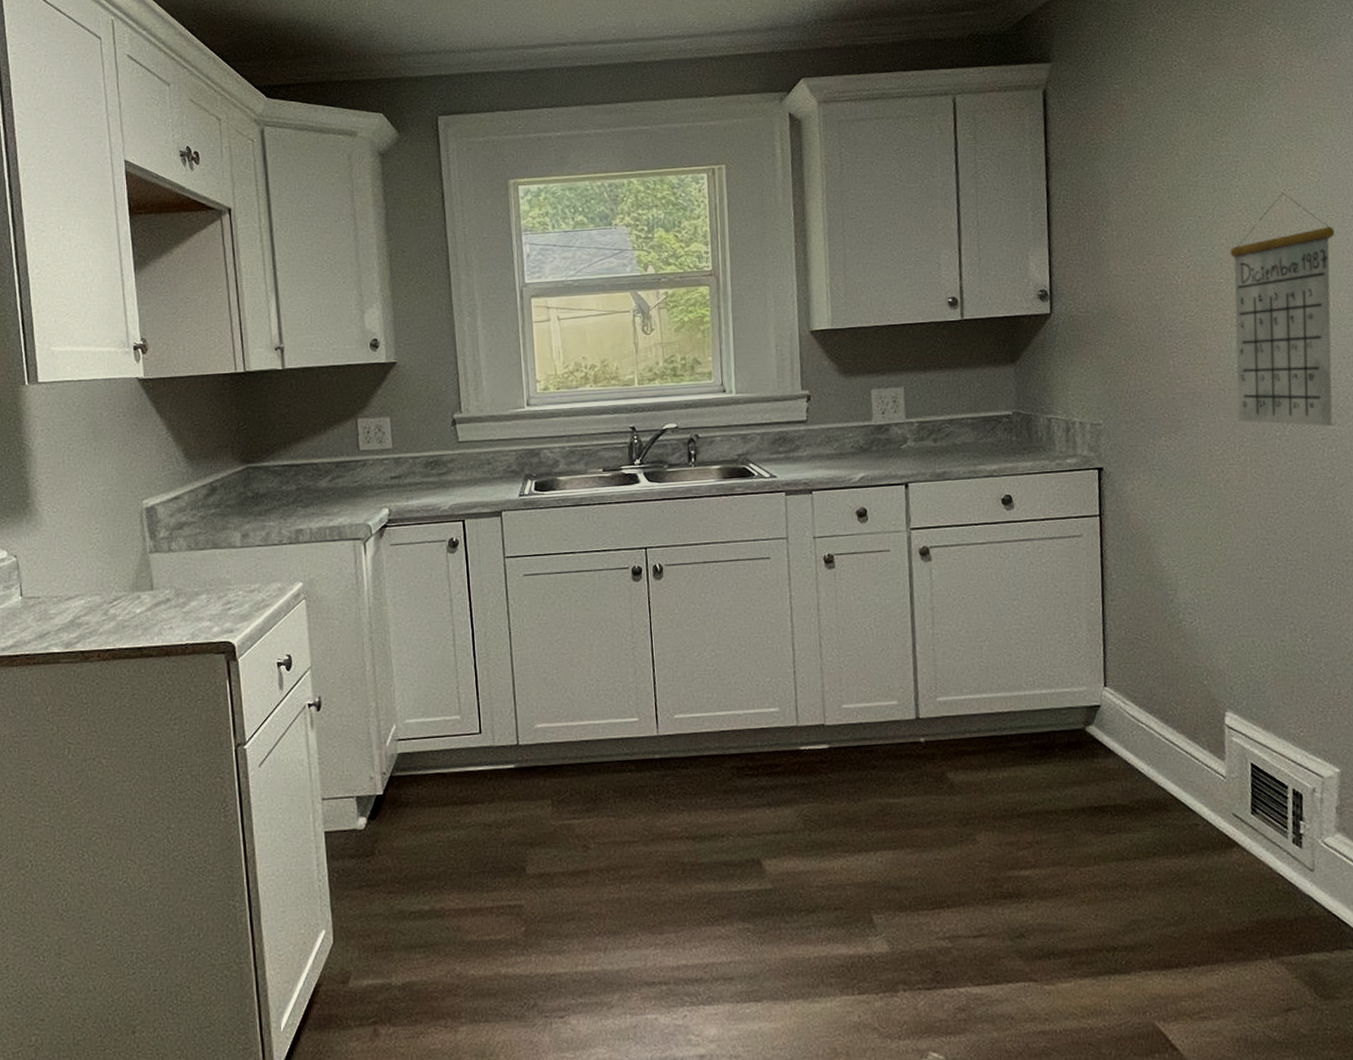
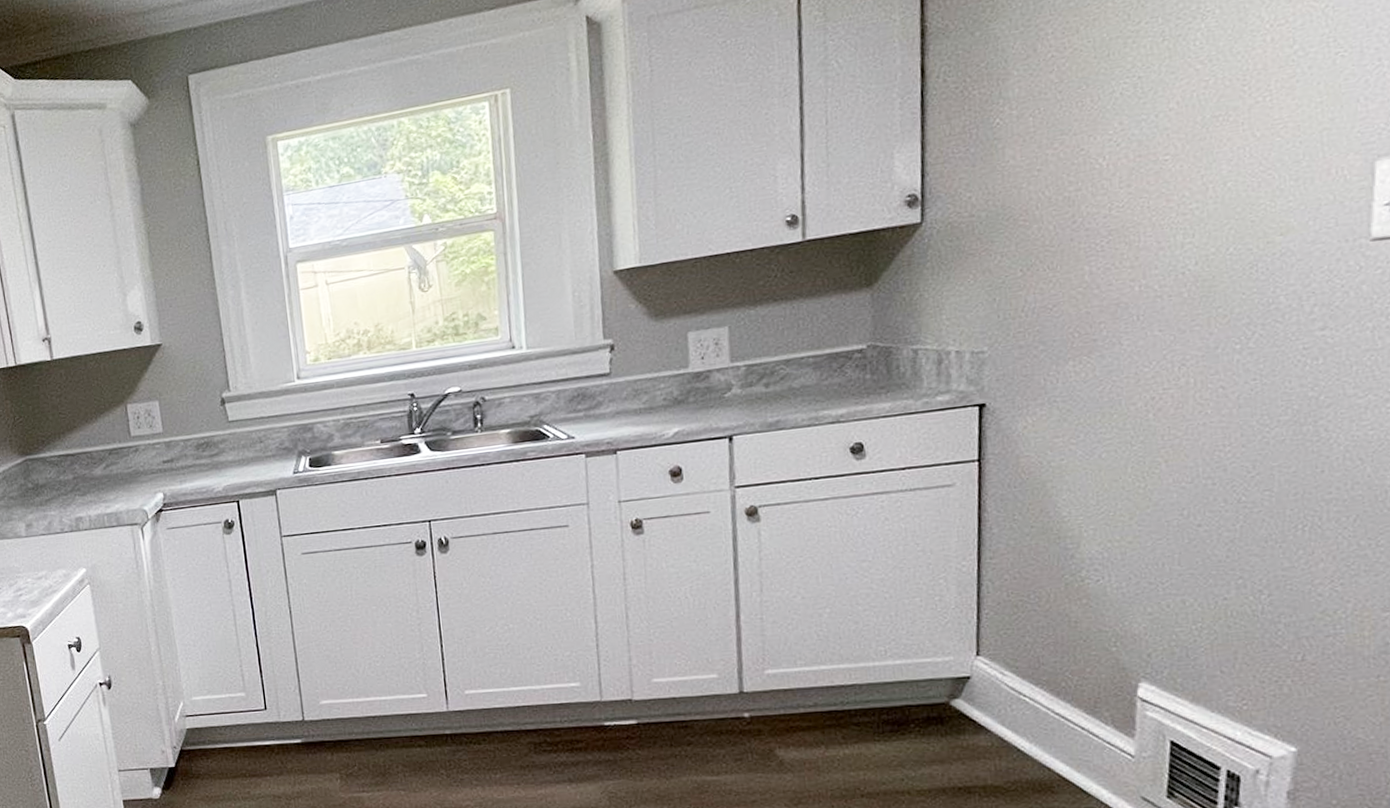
calendar: present [1230,192,1335,427] -> none [1179,29,1346,336]

